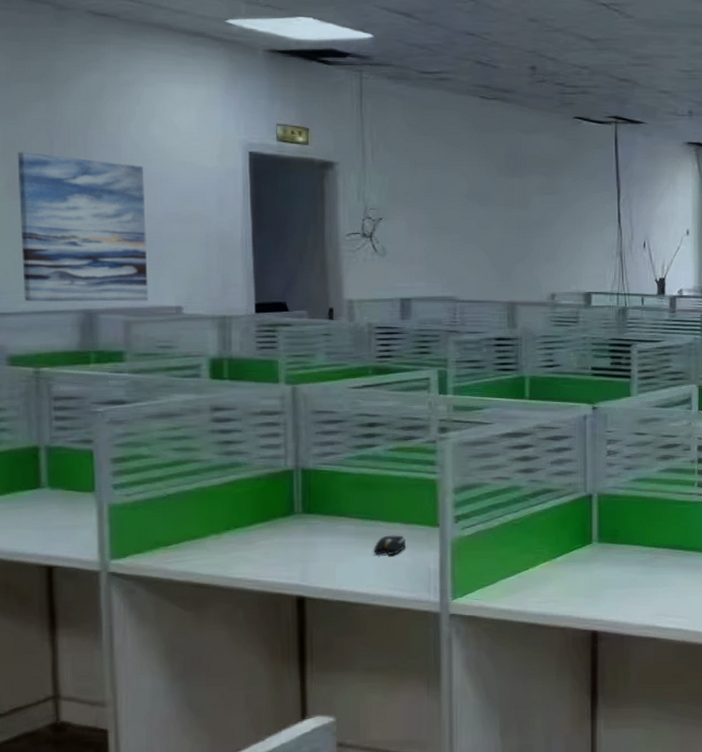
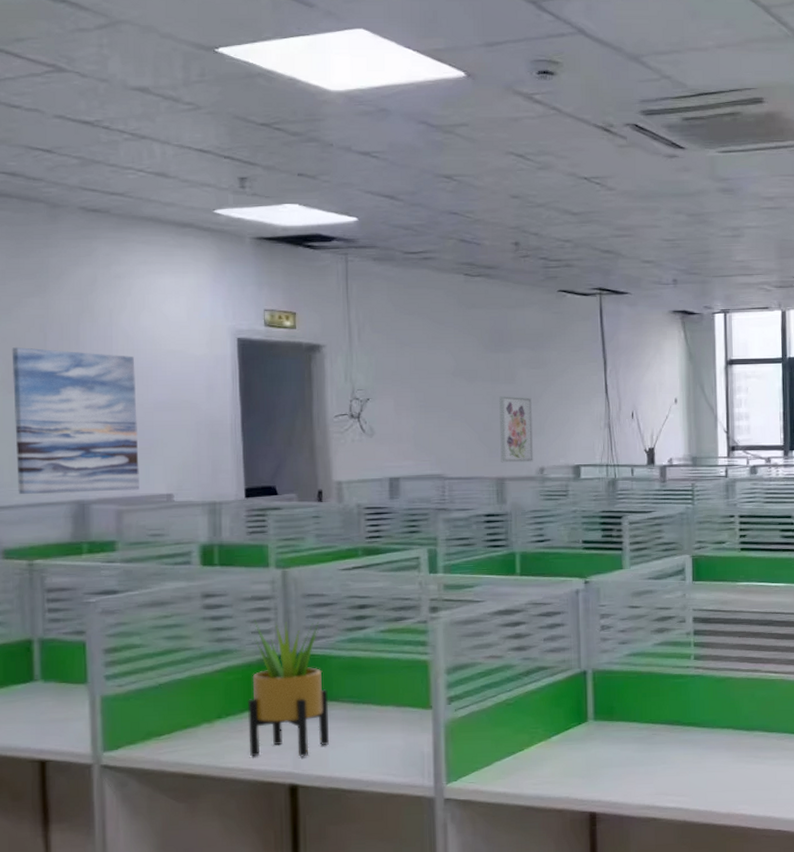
potted plant: none [255,434,337,570] -> present [247,619,330,757]
computer mouse: present [374,535,407,556] -> none [366,718,400,740]
wall art: none [512,220,545,288] -> present [499,395,533,463]

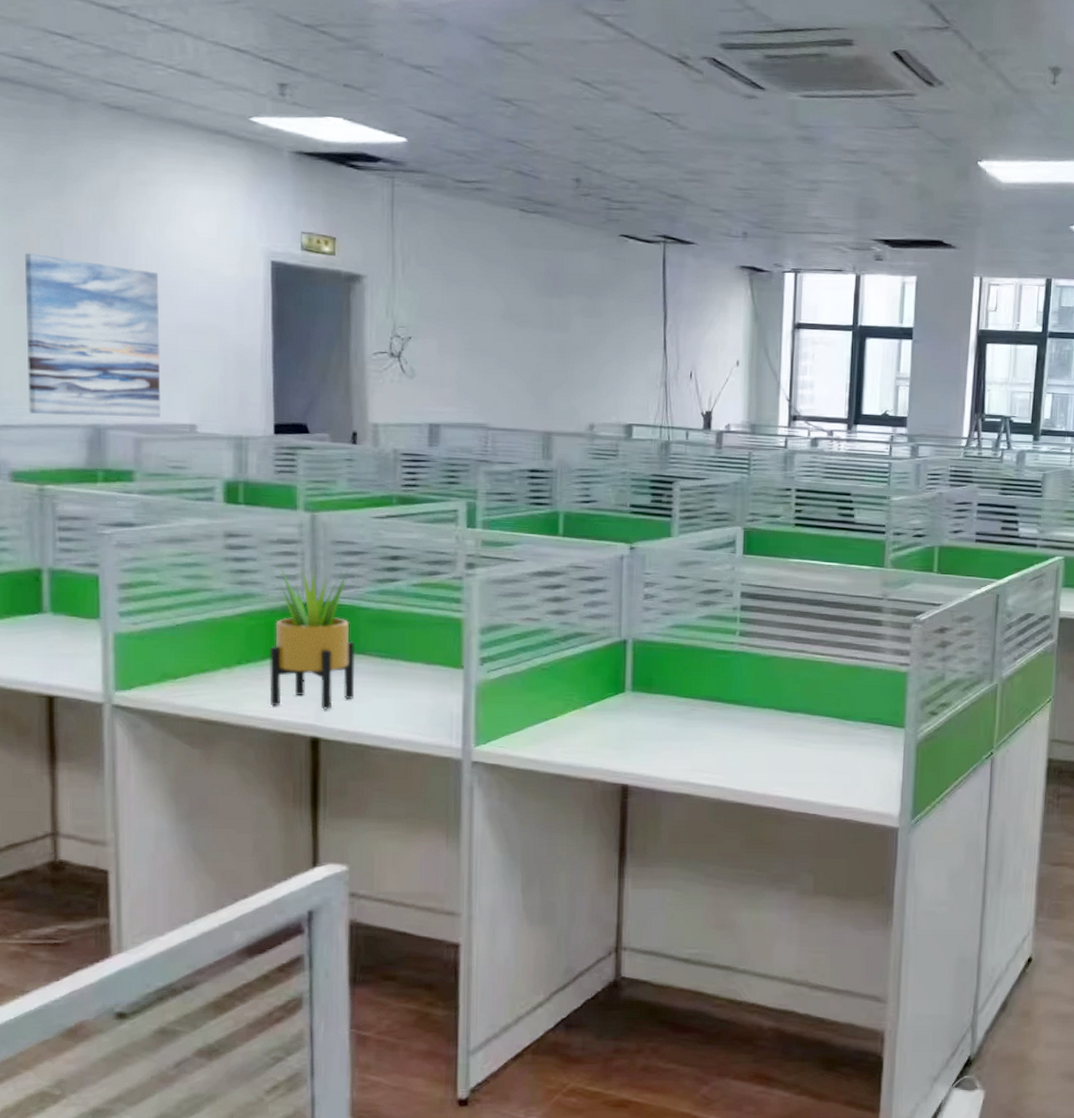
wall art: present [499,395,533,463] -> none [549,344,585,418]

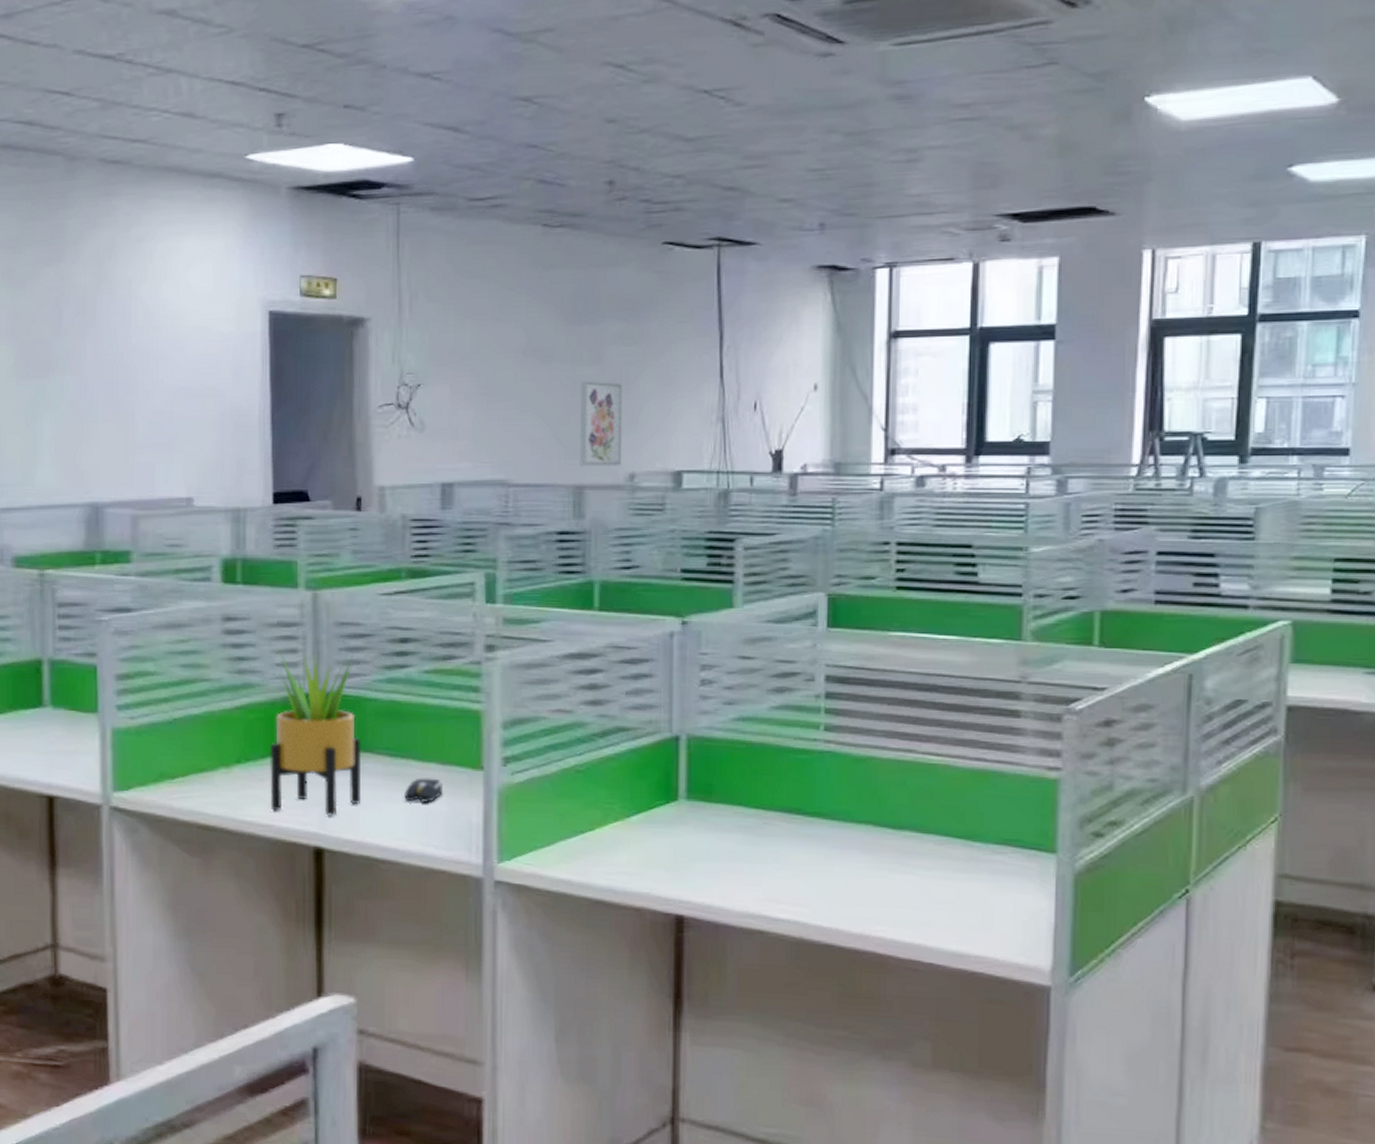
wall art: present [24,253,161,418] -> none [25,325,157,495]
computer mouse: none [393,676,429,698] -> present [404,778,444,804]
wall art: none [549,344,585,418] -> present [580,380,622,467]

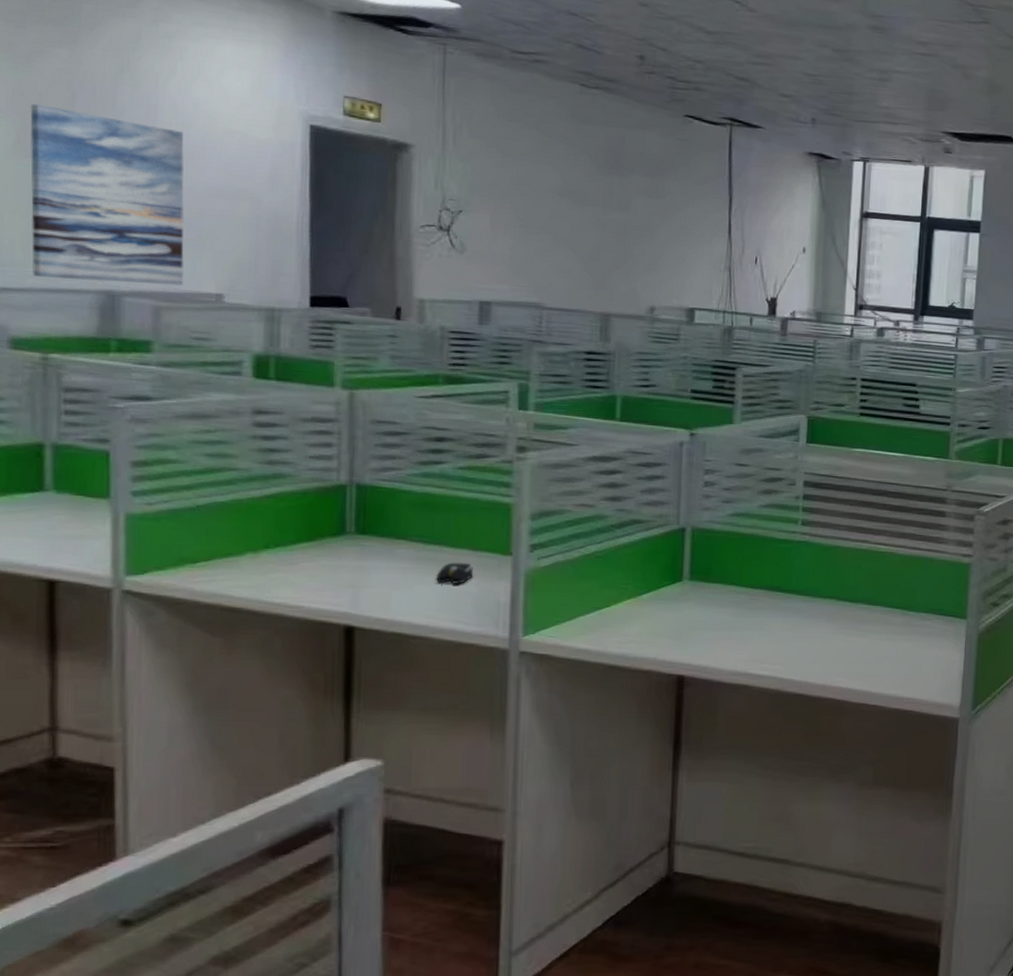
wall art: none [25,325,157,495] -> present [30,104,184,286]
potted plant: present [269,649,362,816] -> none [300,443,396,597]
wall art: present [580,380,622,467] -> none [607,223,646,300]

